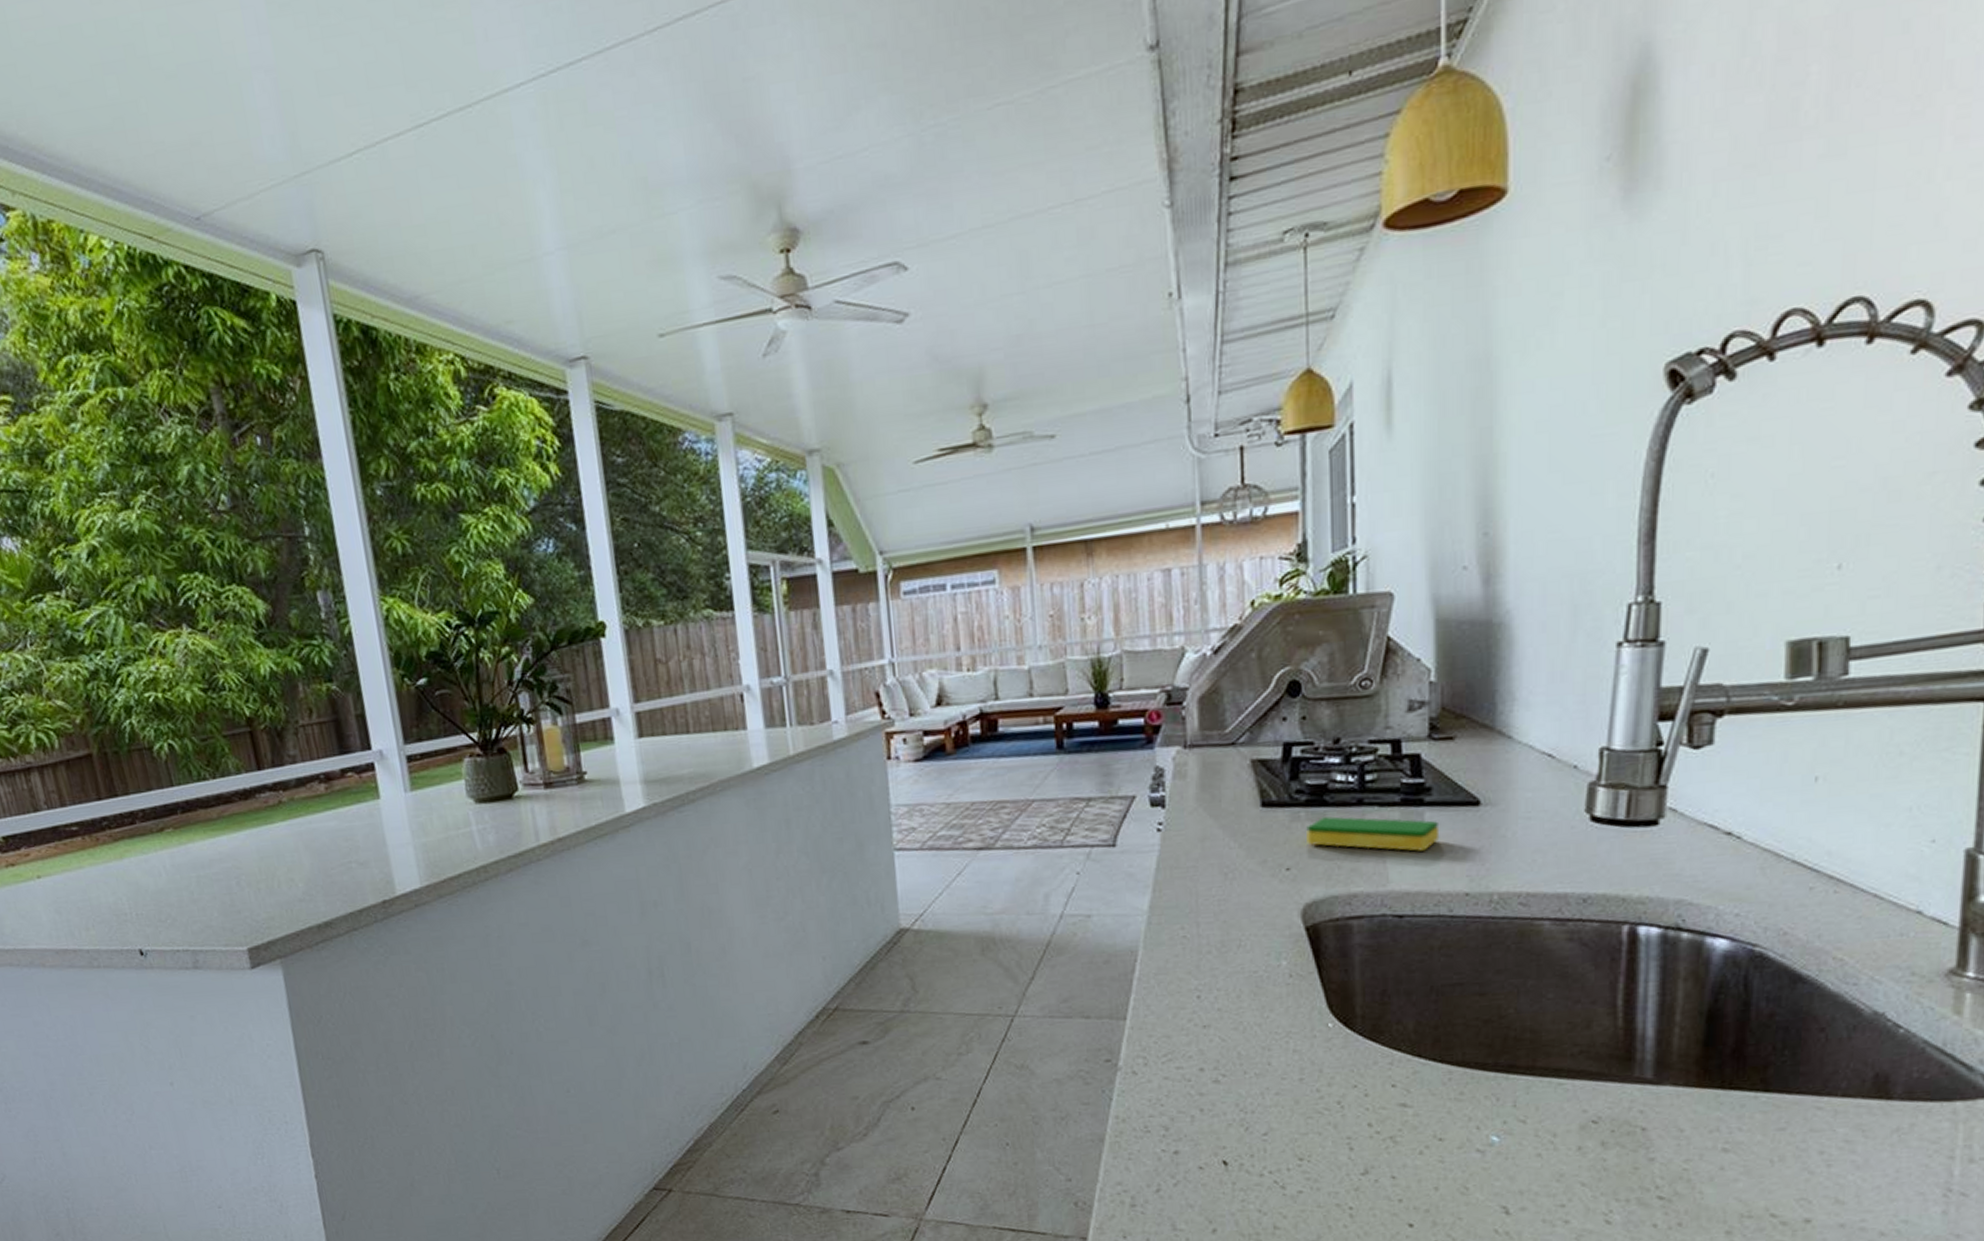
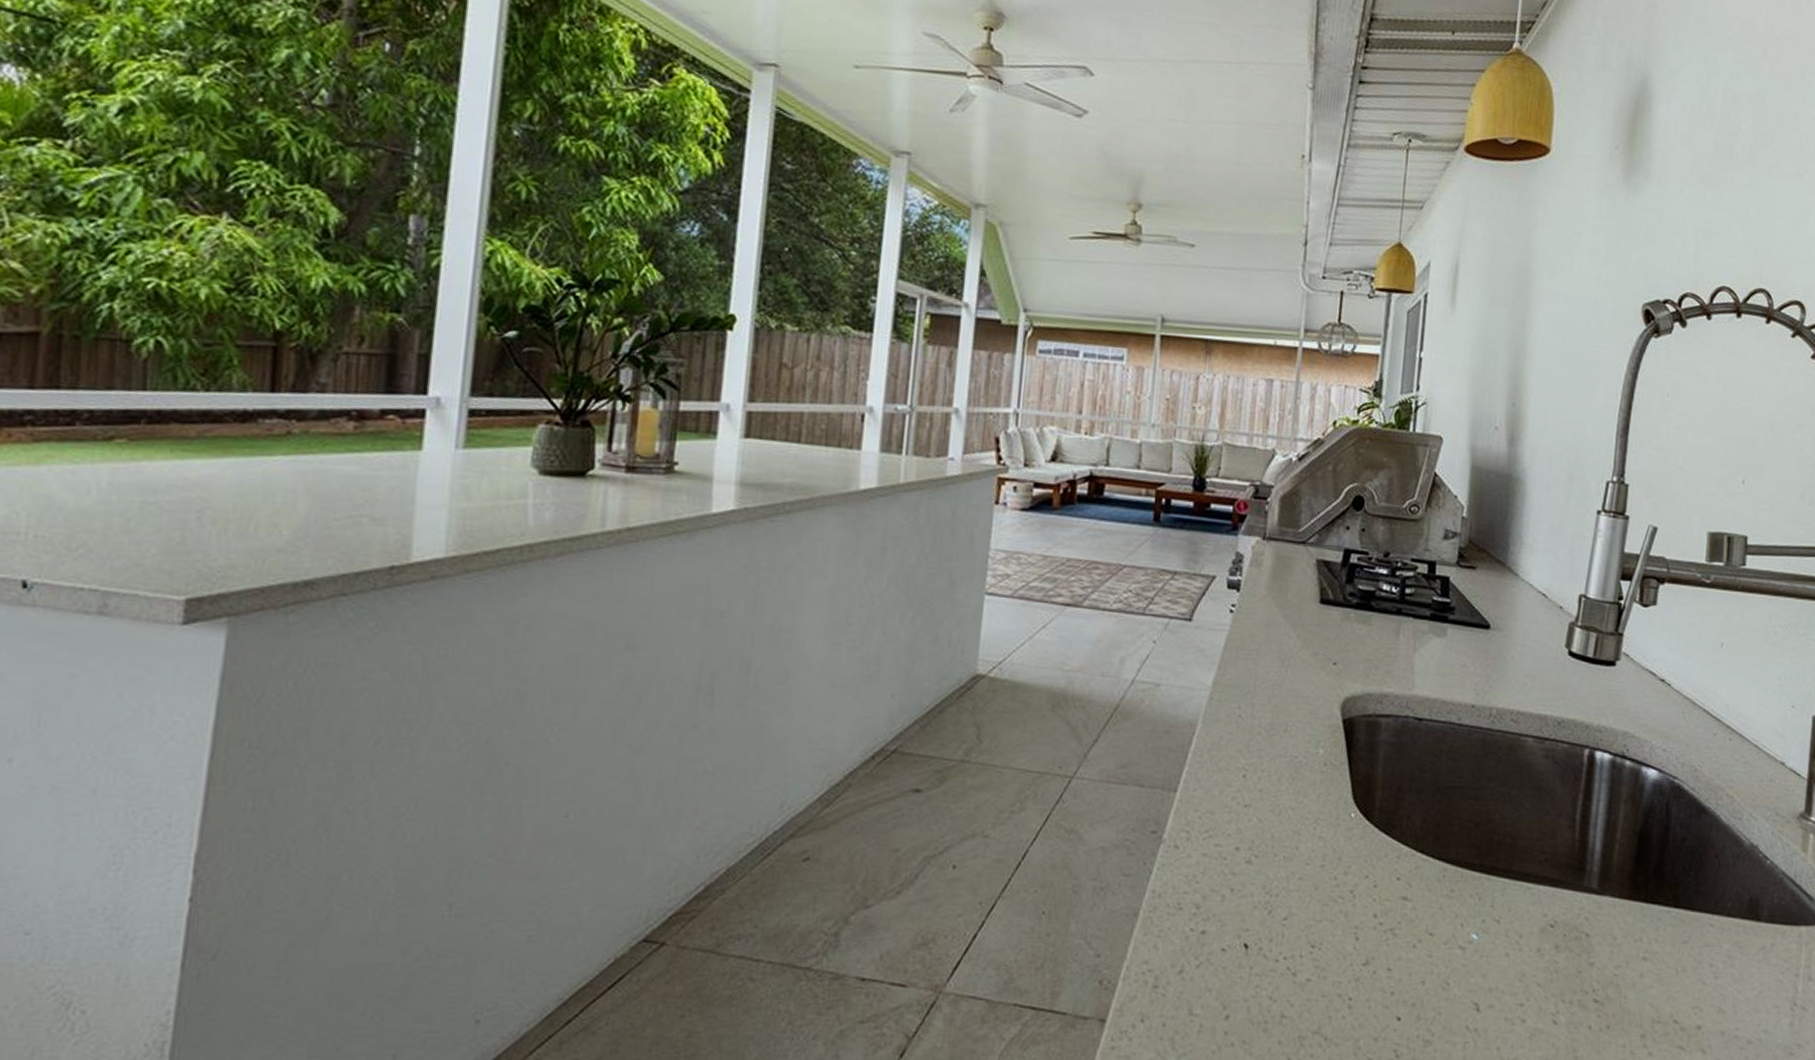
dish sponge: present [1306,816,1440,852] -> none [1353,621,1458,663]

